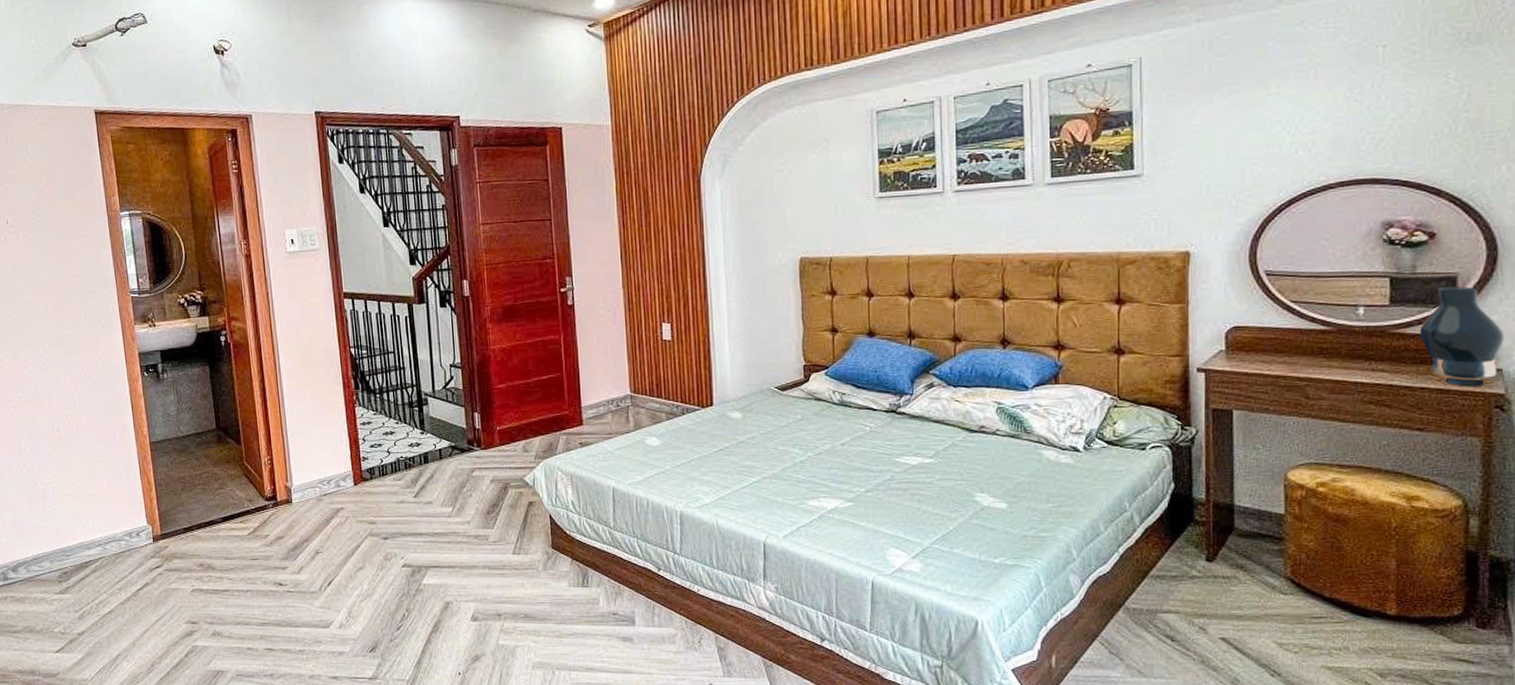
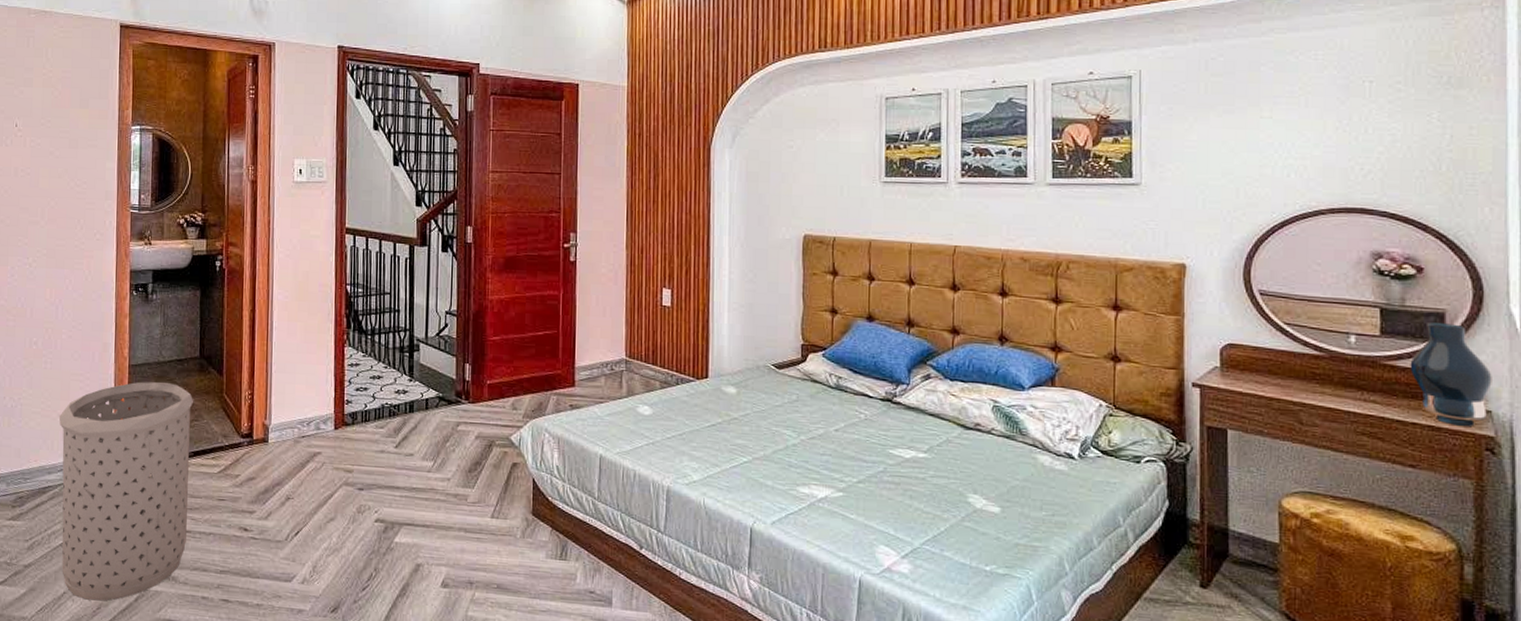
laundry basket: none [91,456,226,659] -> present [59,382,194,601]

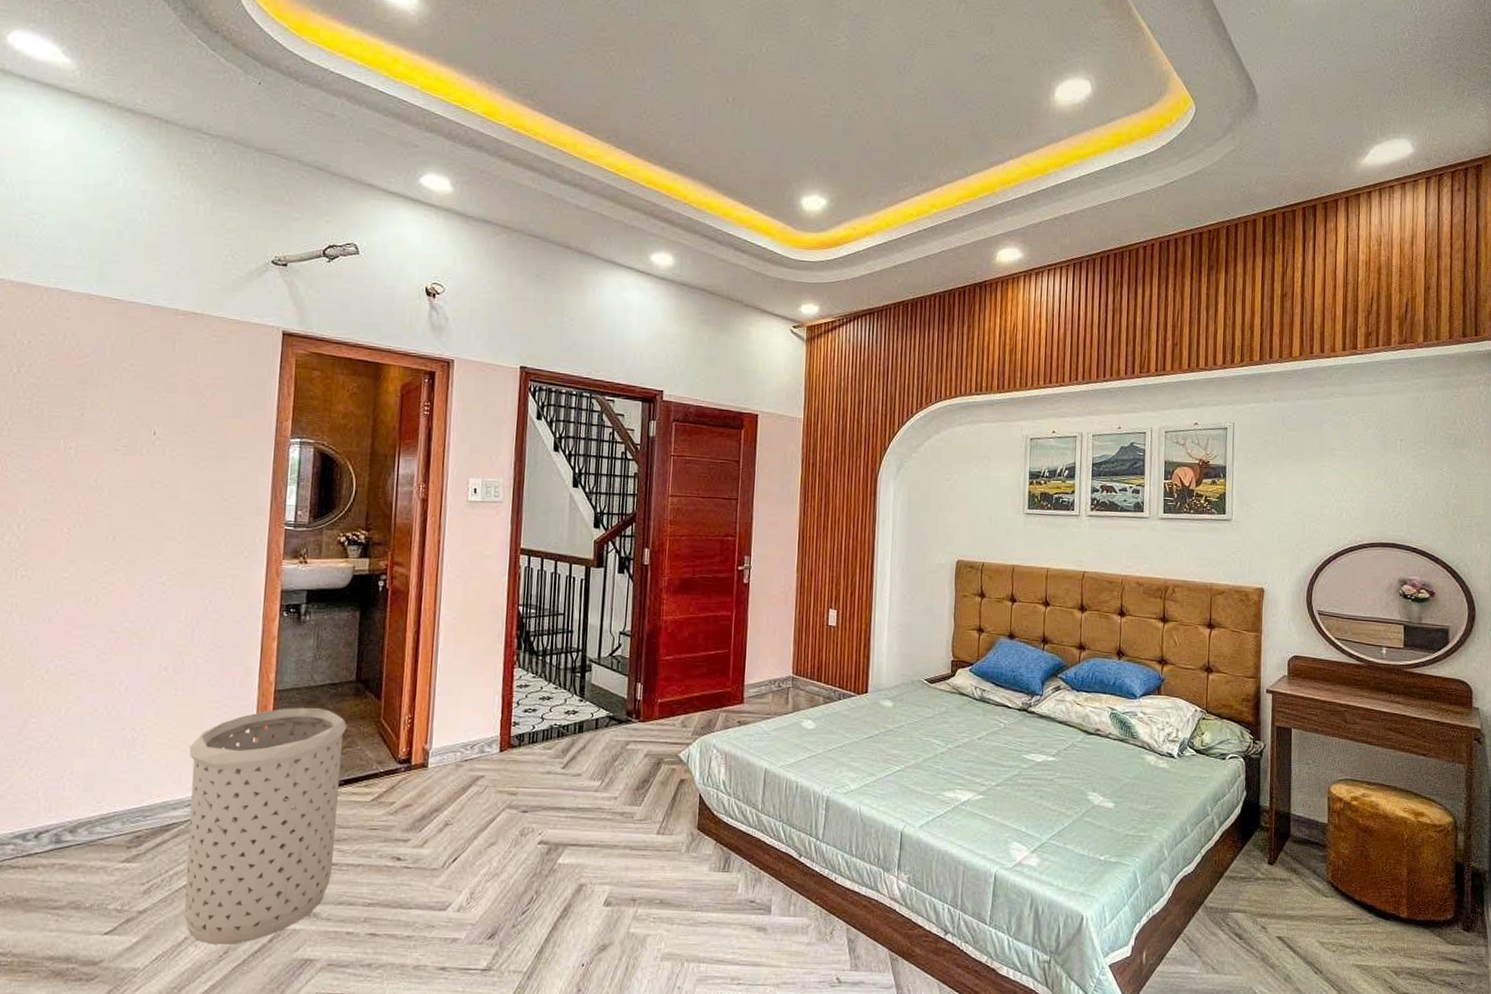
vase: present [1410,322,1492,426] -> none [1424,637,1480,721]

